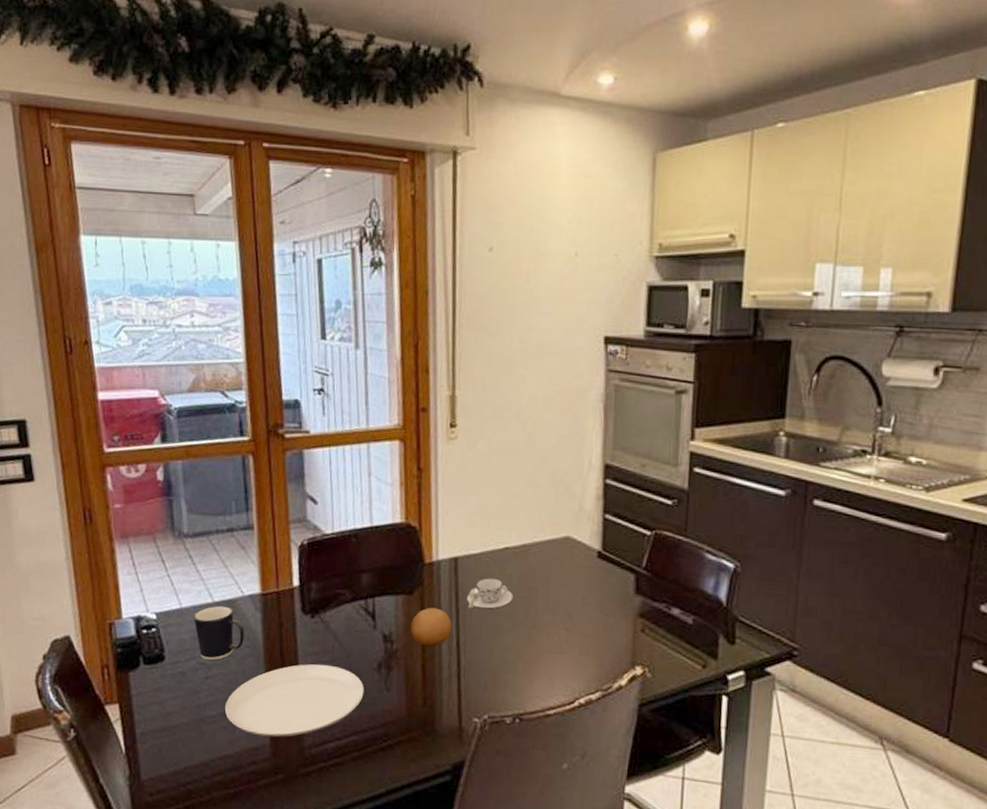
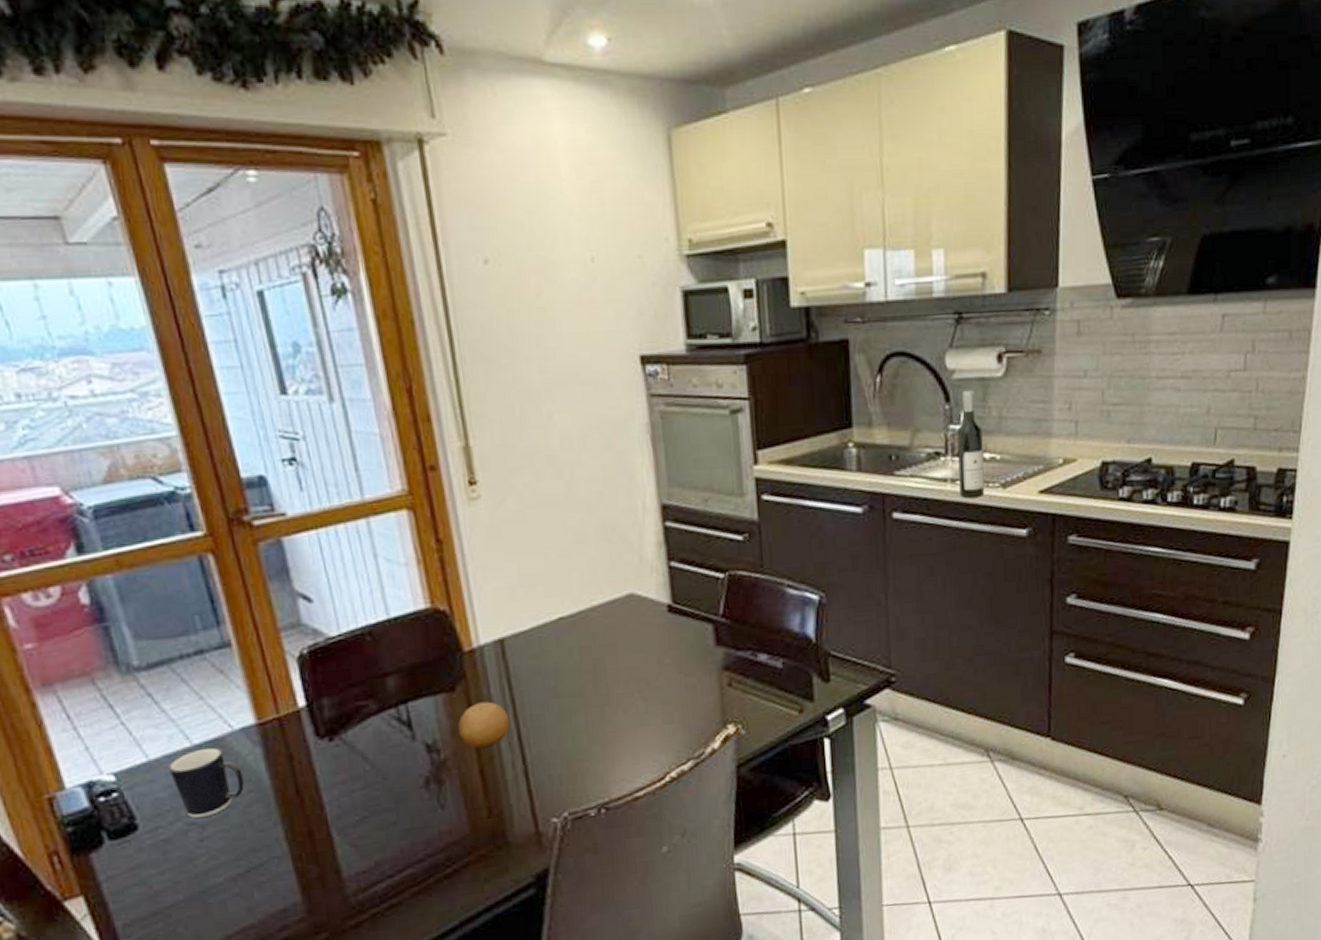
plate: present [224,664,364,738] -> none [233,792,413,895]
teacup: present [467,578,513,609] -> none [522,655,578,696]
bottle: none [882,397,911,498] -> present [957,390,985,499]

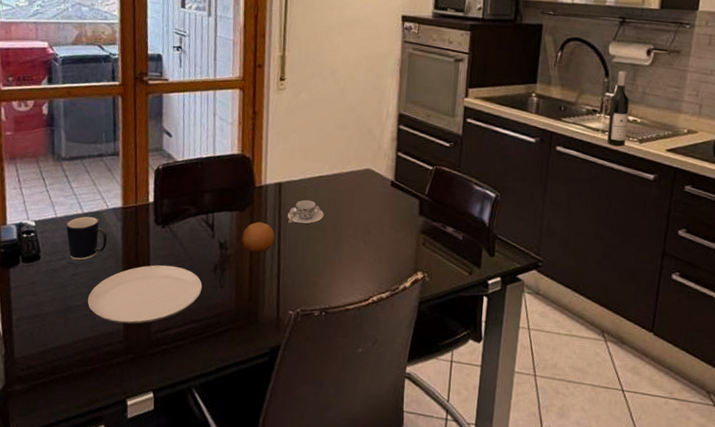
plate: none [233,792,413,895] -> present [87,265,203,324]
teacup: none [522,655,578,696] -> present [288,200,324,224]

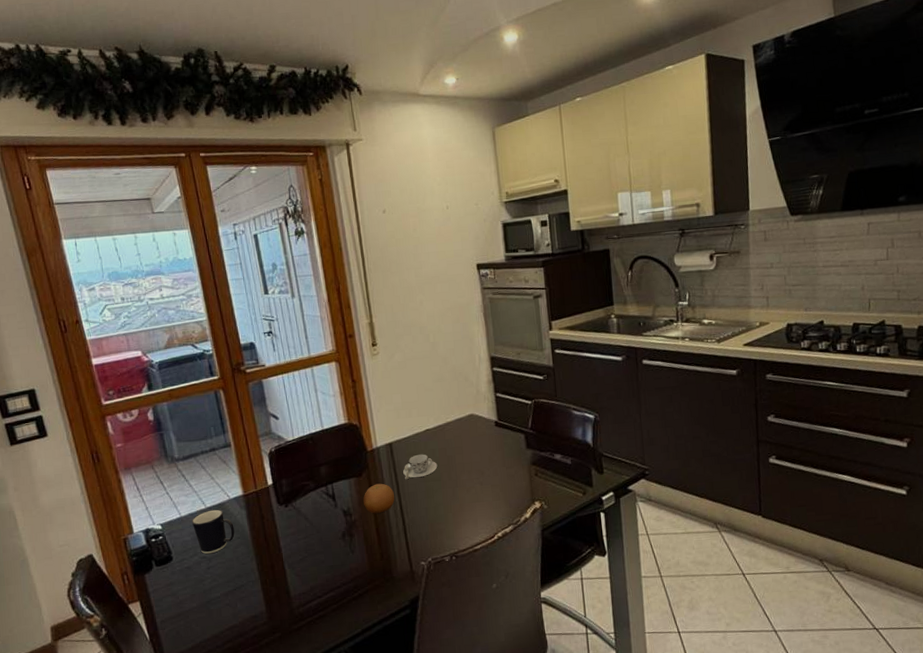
plate: present [87,265,203,324] -> none [226,541,335,606]
bottle: present [607,71,630,147] -> none [684,279,706,351]

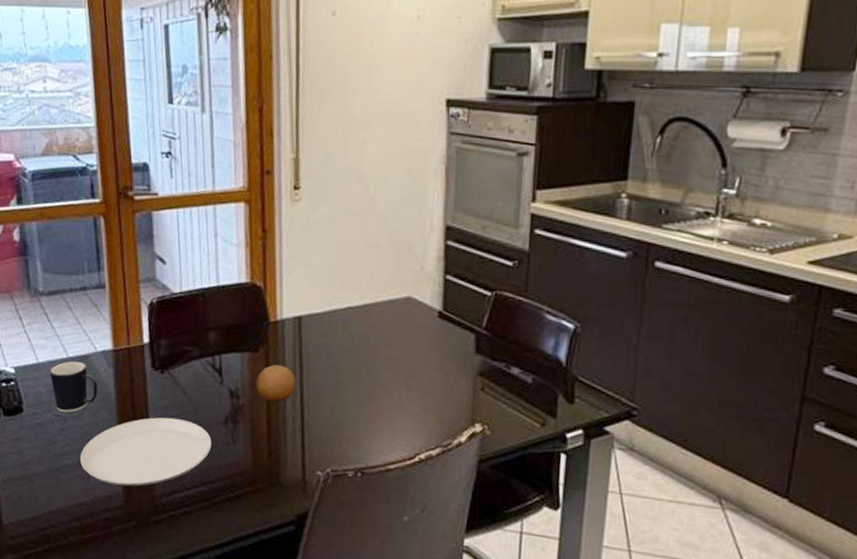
plate: none [226,541,335,606] -> present [79,417,212,487]
teacup: present [403,454,438,480] -> none [311,336,356,367]

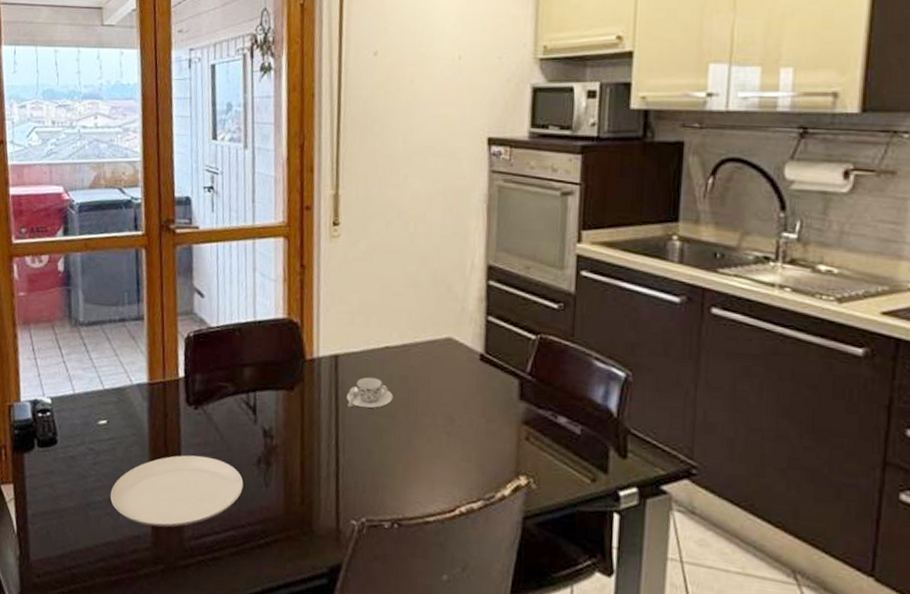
mug: present [49,360,98,413] -> none [84,393,131,447]
fruit: present [255,364,296,402] -> none [289,404,332,444]
teacup: none [311,336,356,367] -> present [347,377,394,408]

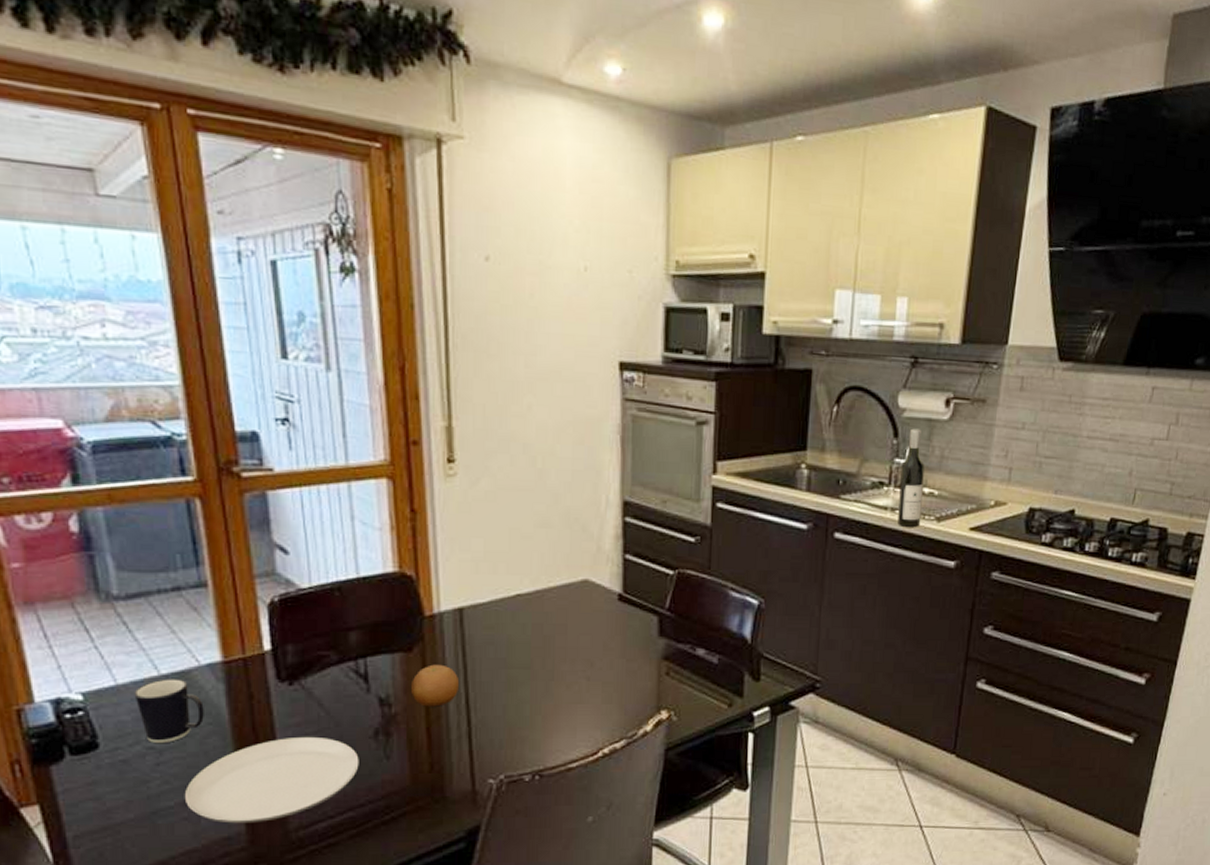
mug: none [84,393,131,447] -> present [134,679,204,744]
fruit: none [289,404,332,444] -> present [410,664,460,707]
teacup: present [347,377,394,408] -> none [476,628,528,663]
bottle: none [788,201,820,309] -> present [898,428,925,528]

